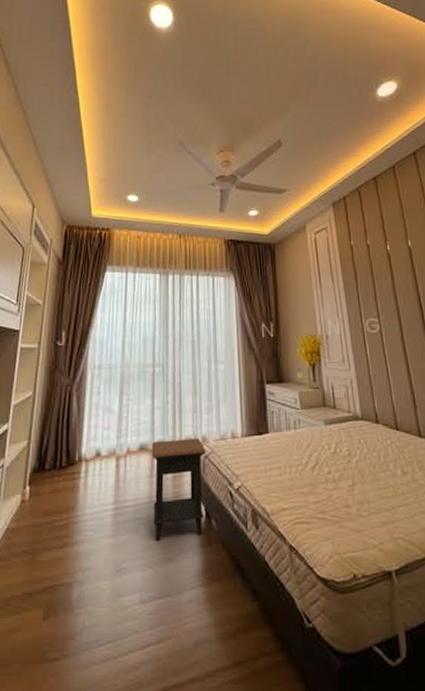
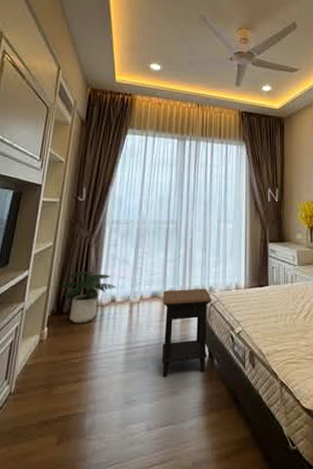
potted plant: none [41,422,101,481] -> present [59,271,116,324]

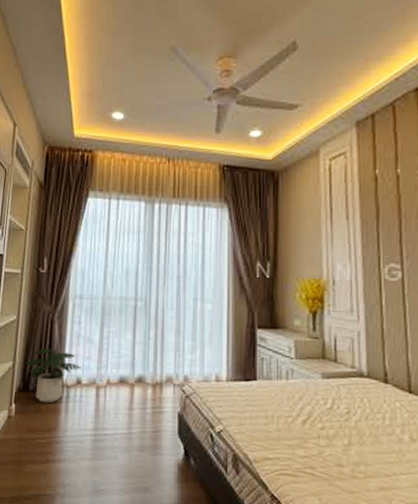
side table: present [161,288,212,377] -> none [131,376,187,471]

